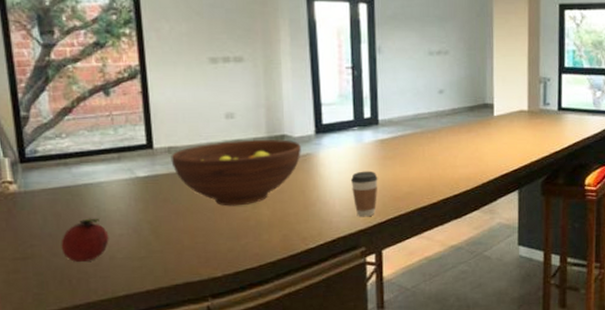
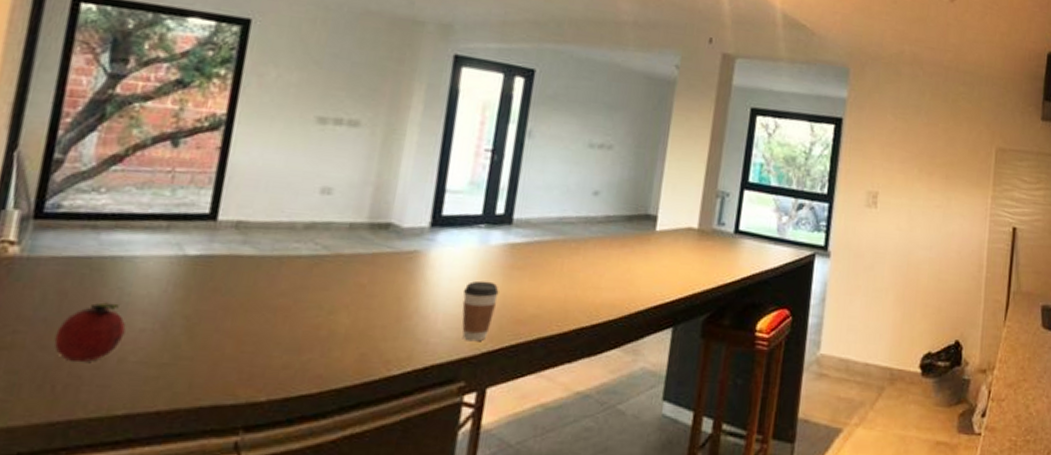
fruit bowl: present [171,140,301,207] -> none [235,222,409,309]

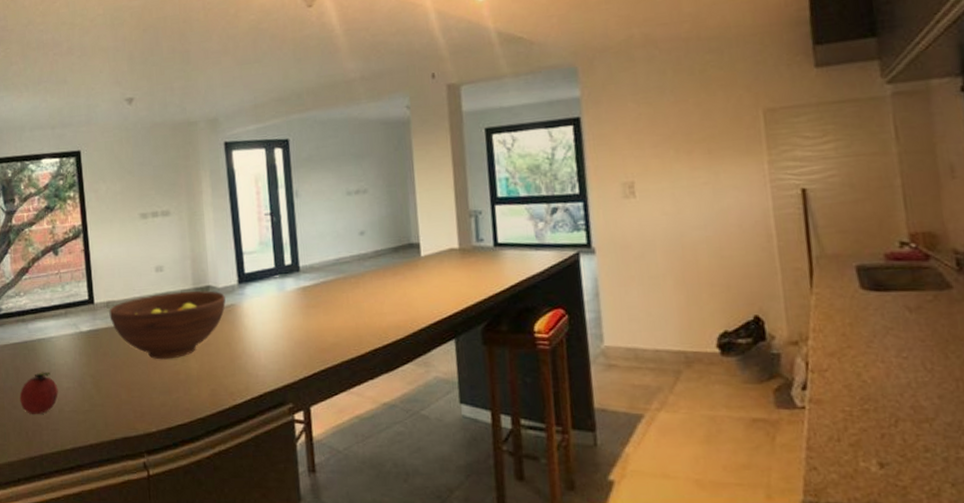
fruit bowl: none [235,222,409,309] -> present [109,291,226,360]
coffee cup: present [462,280,499,342] -> none [274,320,302,371]

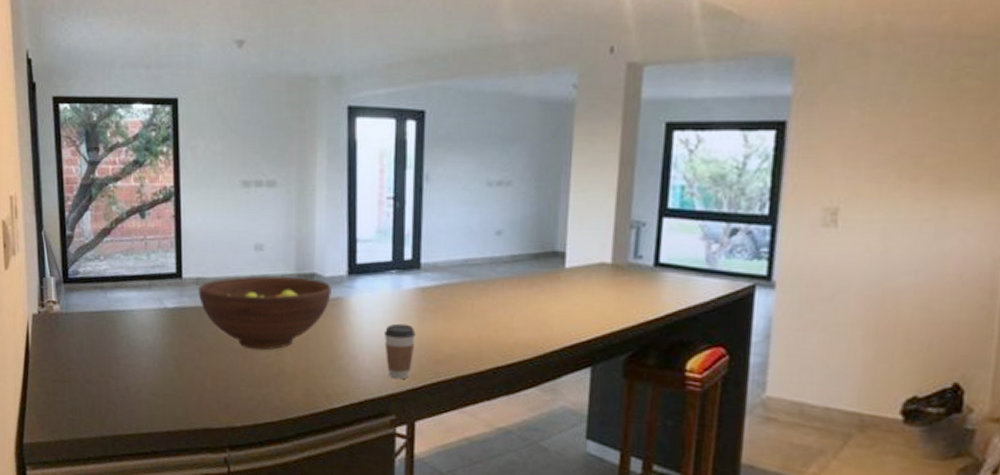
fruit: present [19,371,59,414] -> none [94,347,136,392]
coffee cup: none [274,320,302,371] -> present [383,323,416,380]

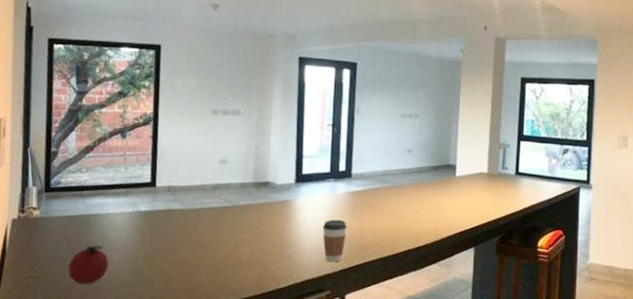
fruit: none [94,347,136,392] -> present [68,245,109,284]
fruit bowl: present [198,276,331,351] -> none [169,184,282,244]

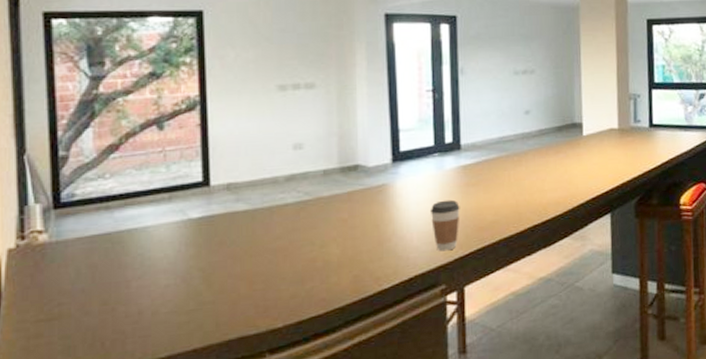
fruit: present [68,245,109,284] -> none [95,267,153,321]

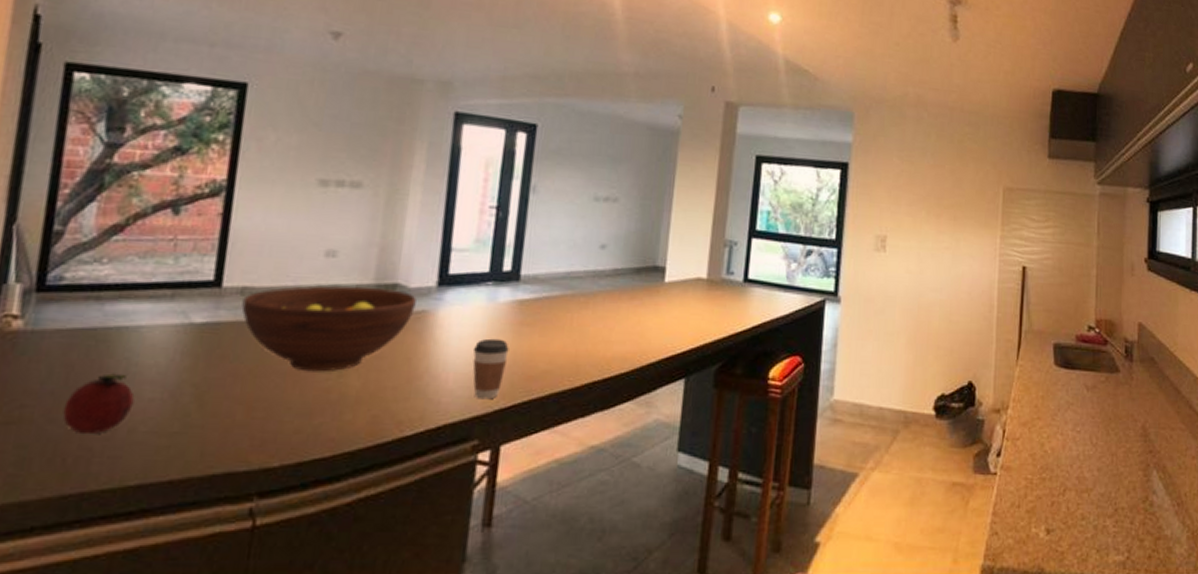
fruit: none [95,267,153,321] -> present [63,373,135,433]
fruit bowl: none [230,170,376,247] -> present [241,286,417,372]

